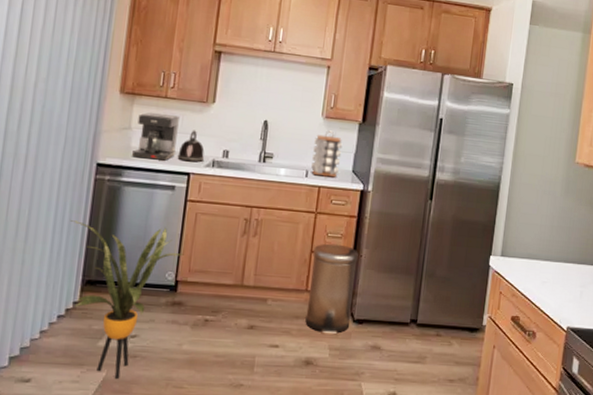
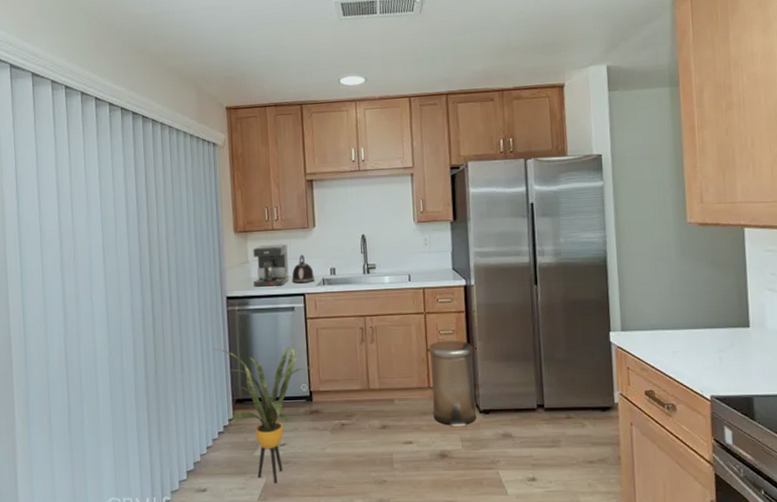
spice rack: present [311,130,343,178] -> none [411,233,439,278]

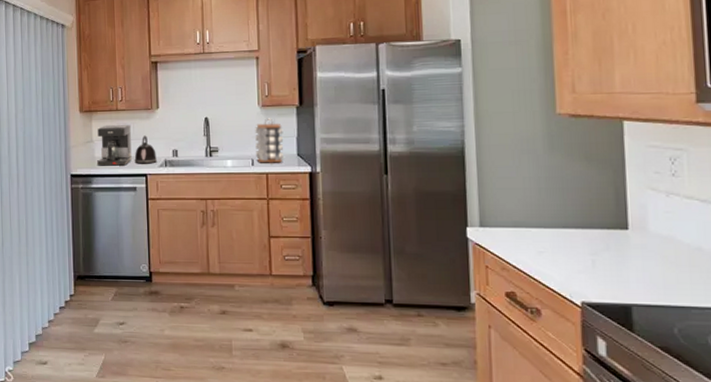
house plant: present [213,346,313,483] -> none [57,225,153,361]
spice rack: none [411,233,439,278] -> present [255,118,284,163]
pedal bin: present [429,340,476,427] -> none [271,228,319,318]

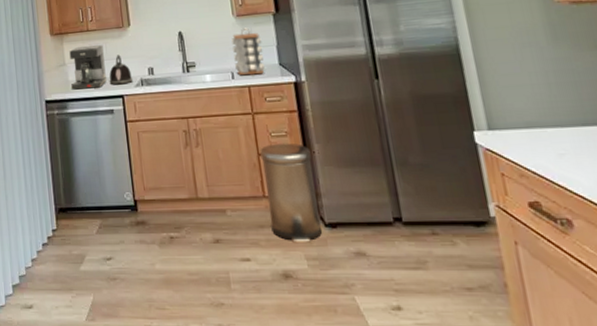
pedal bin: none [271,228,319,318] -> present [260,143,322,243]

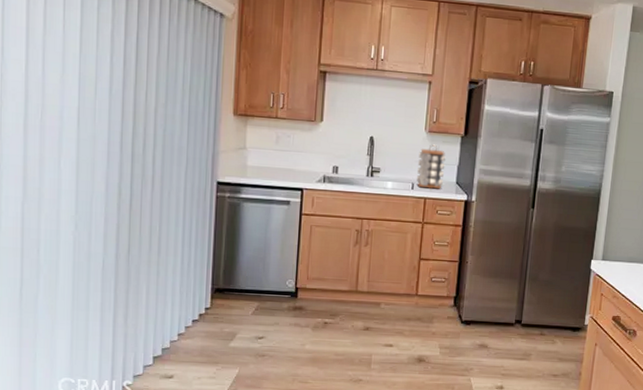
coffee maker: present [69,45,107,90] -> none [249,132,290,178]
kettle: present [109,54,132,85] -> none [290,148,315,179]
pedal bin: present [260,143,322,243] -> none [416,251,464,335]

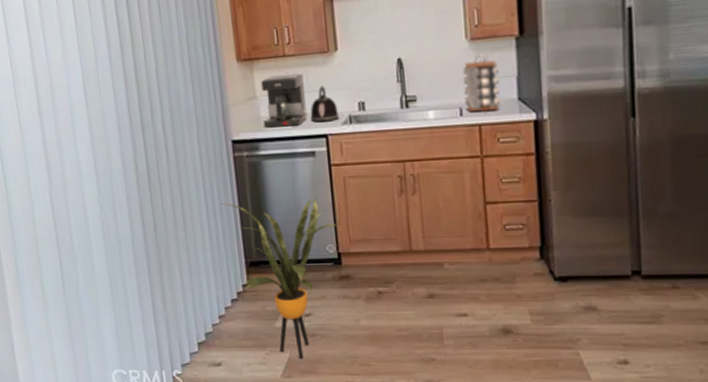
house plant: none [196,235,302,375] -> present [220,198,340,358]
coffee maker: none [249,132,290,178] -> present [261,74,307,128]
kettle: none [290,148,315,179] -> present [310,86,339,123]

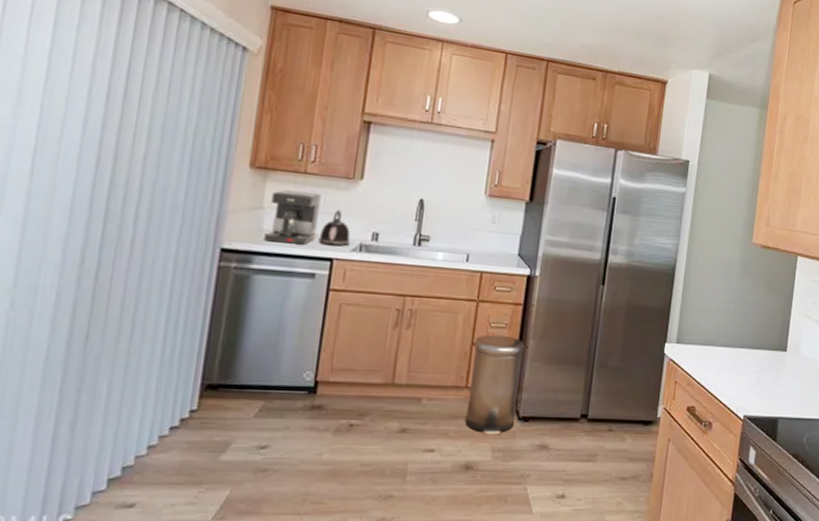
house plant: present [220,198,340,358] -> none [186,315,325,497]
spice rack: present [462,54,500,112] -> none [473,210,508,262]
pedal bin: none [487,190,550,297] -> present [465,334,525,435]

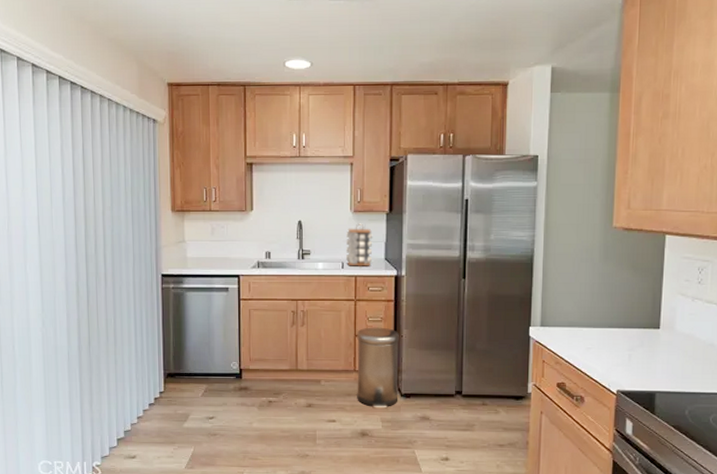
coffee maker: present [264,189,321,245] -> none [189,225,224,266]
kettle: present [318,210,350,247] -> none [227,237,249,265]
spice rack: none [473,210,508,262] -> present [346,223,373,266]

